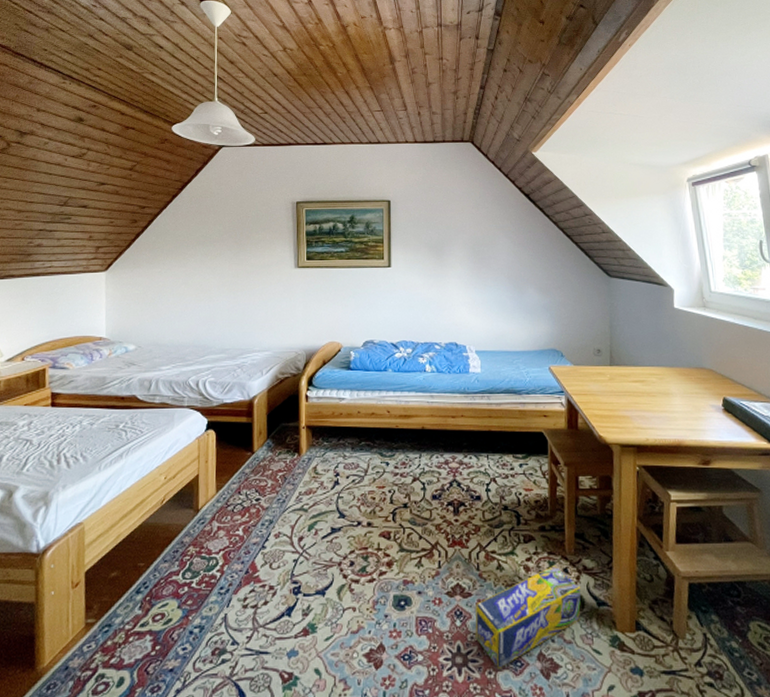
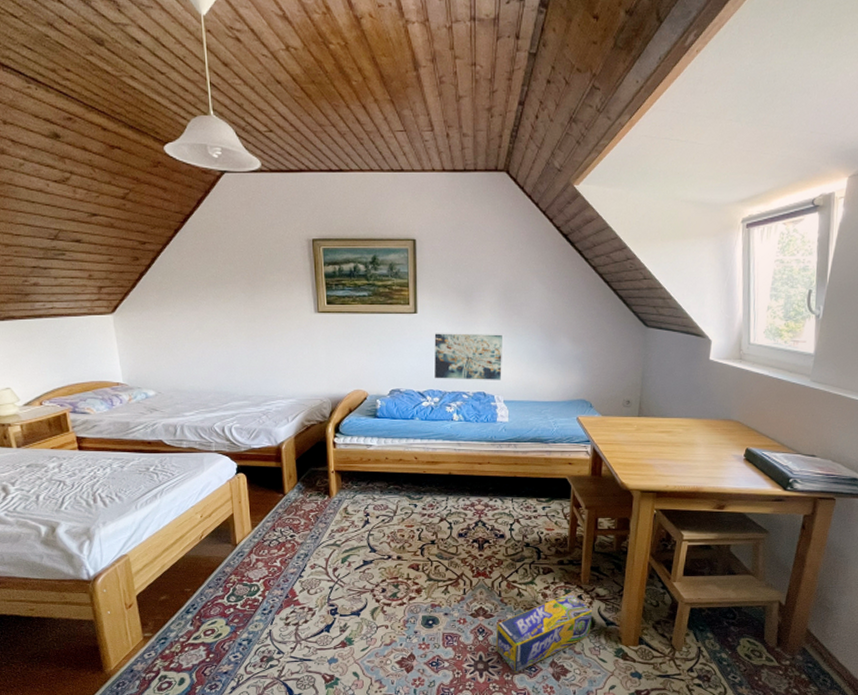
wall art: none [407,285,473,331] -> present [434,333,502,380]

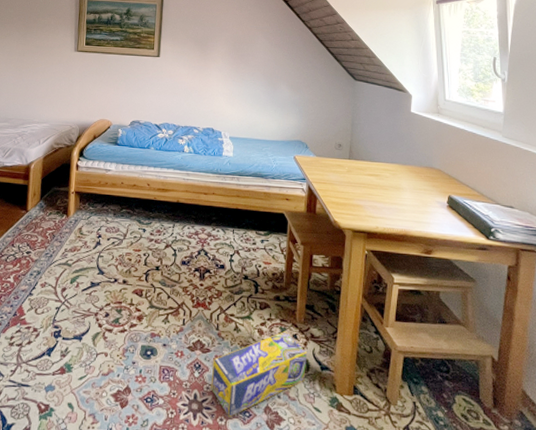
wall art: present [434,333,502,380] -> none [171,74,231,118]

